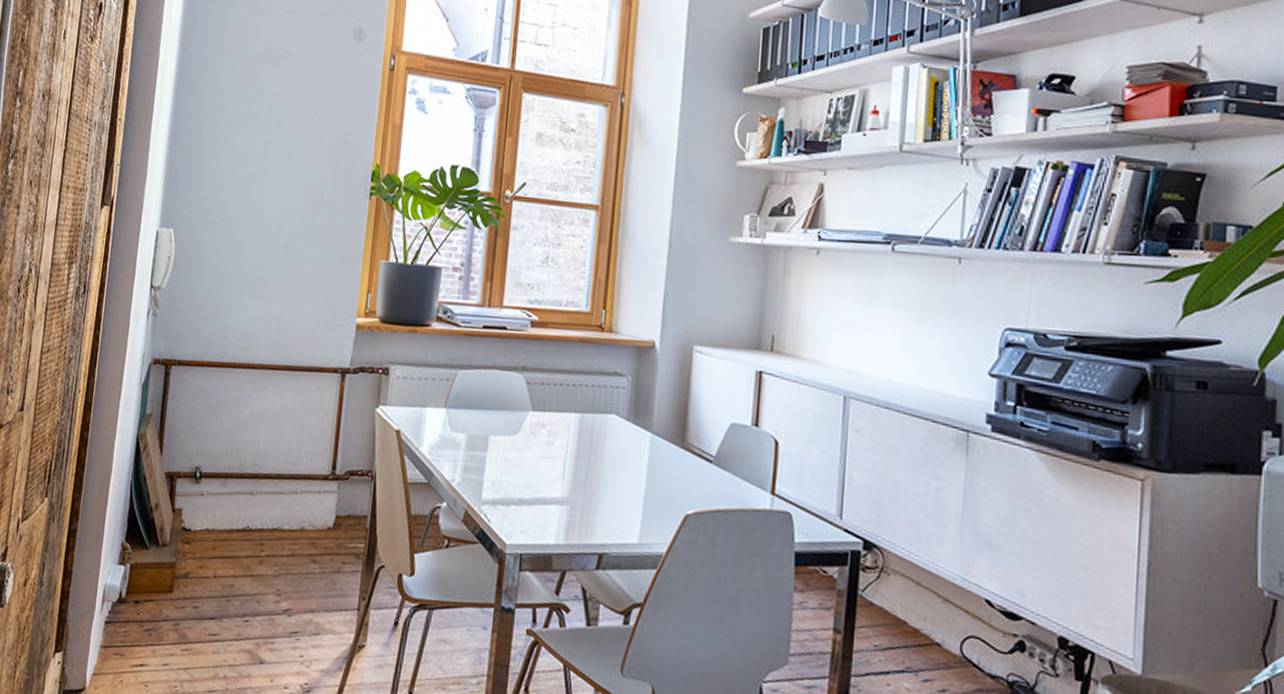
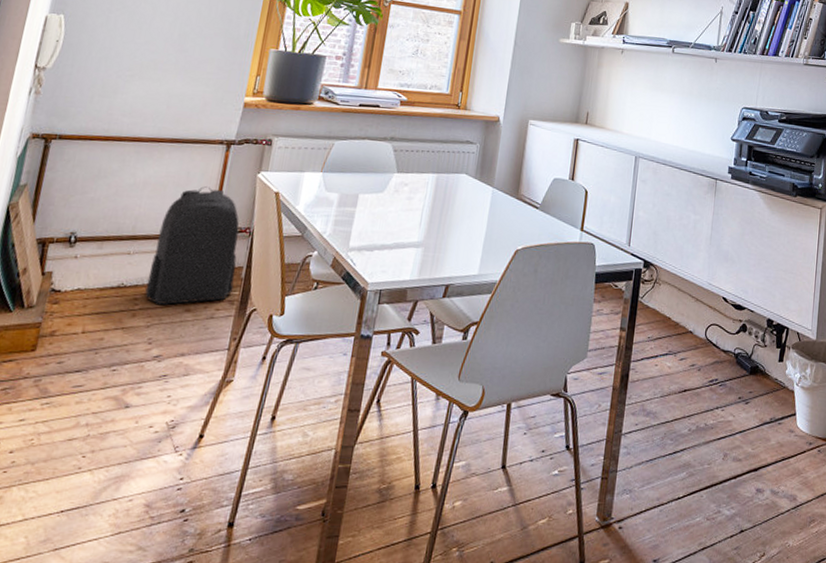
backpack: none [270,421,361,554] -> present [145,186,240,305]

